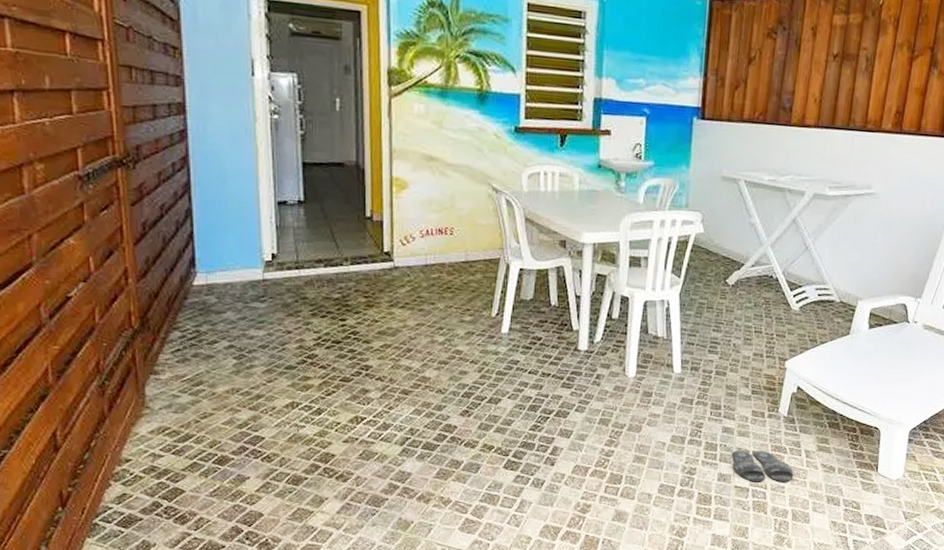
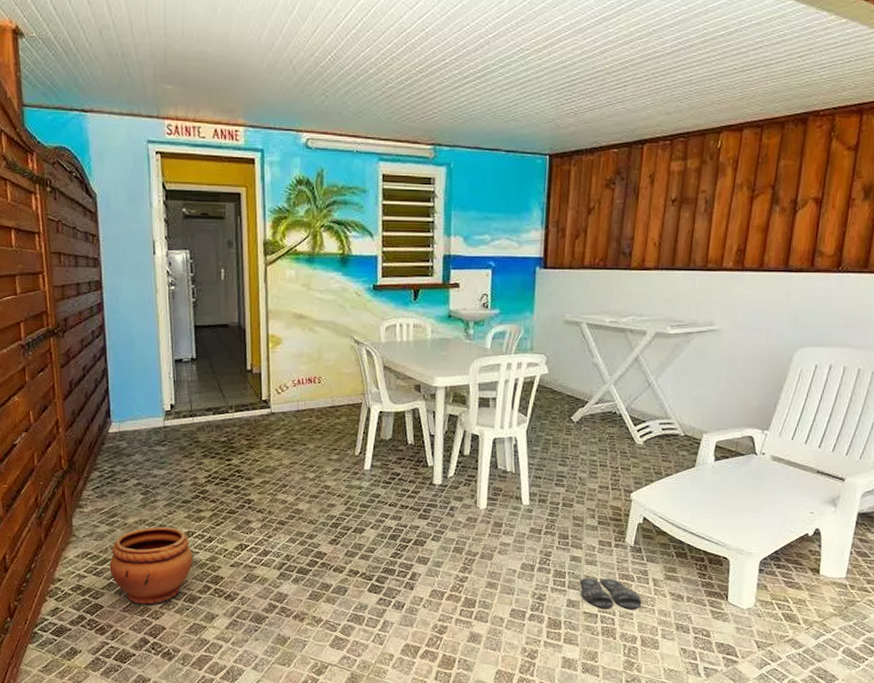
planter pot: none [193,397,299,488] -> present [109,527,194,605]

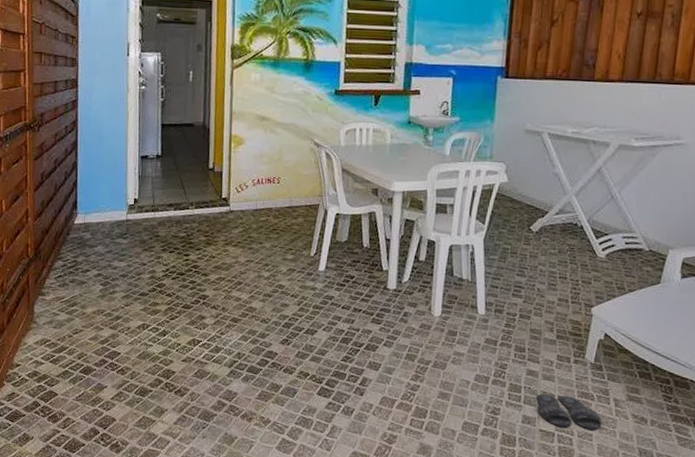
planter pot: present [109,527,194,605] -> none [66,317,147,396]

